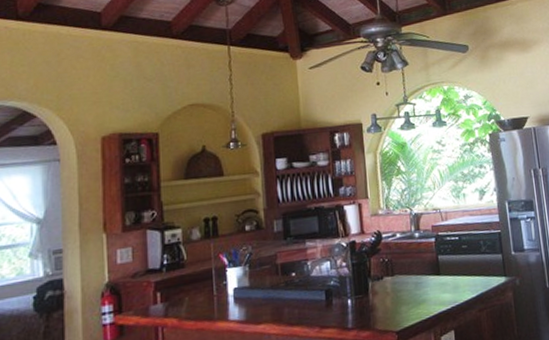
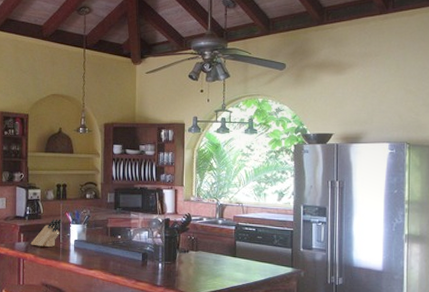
knife block: none [171,263,214,306] -> present [30,219,62,247]

